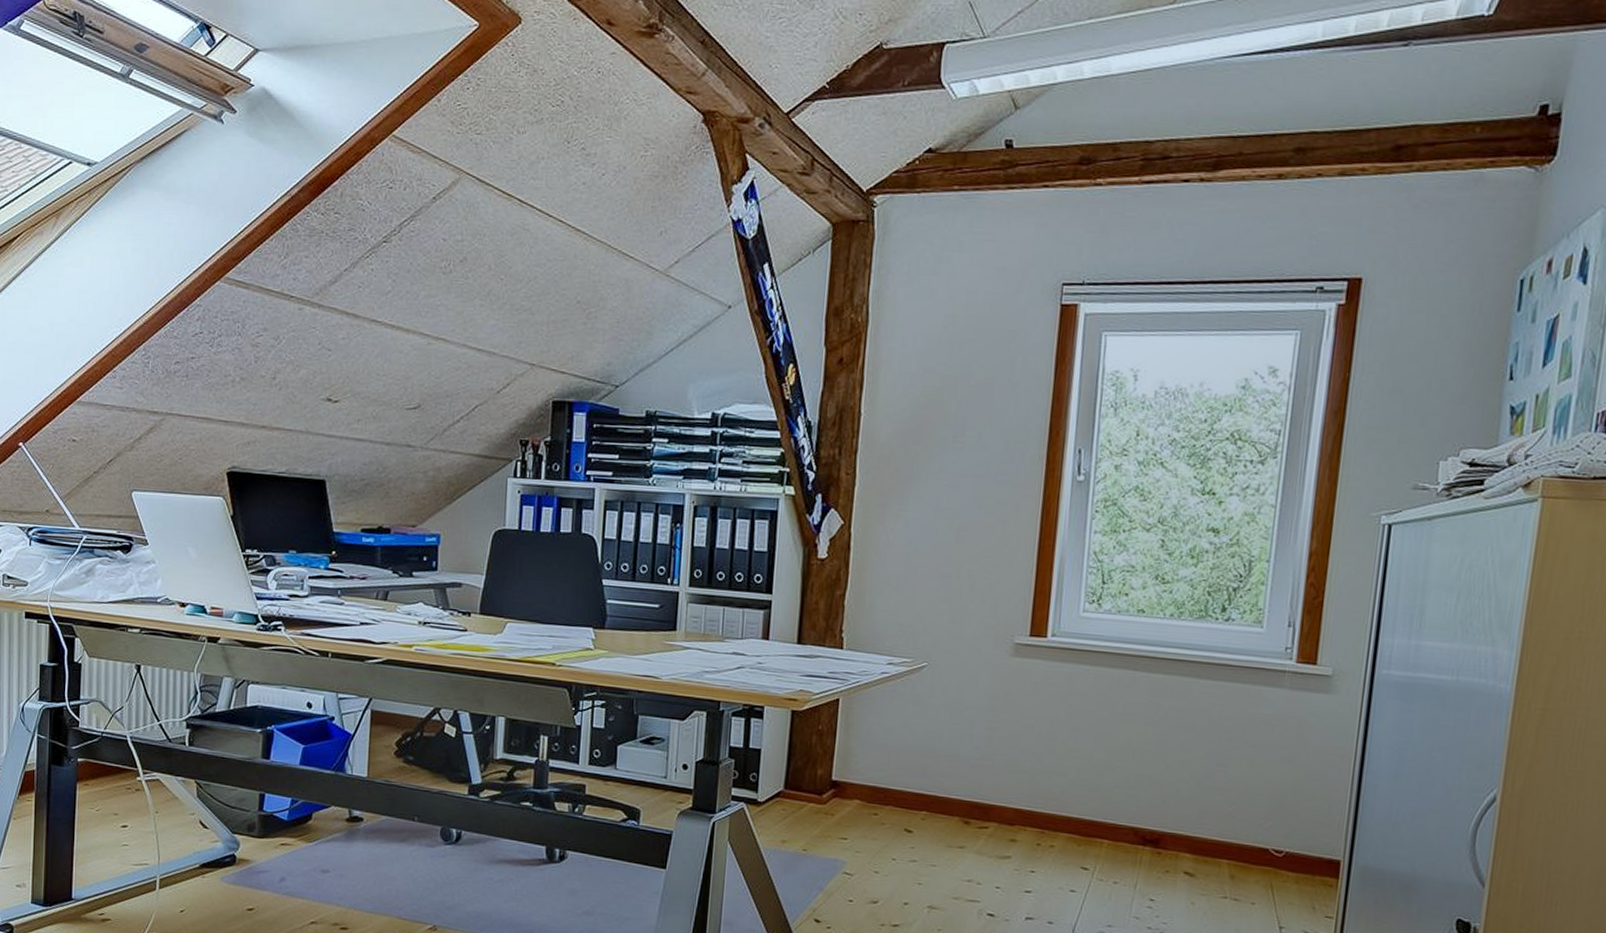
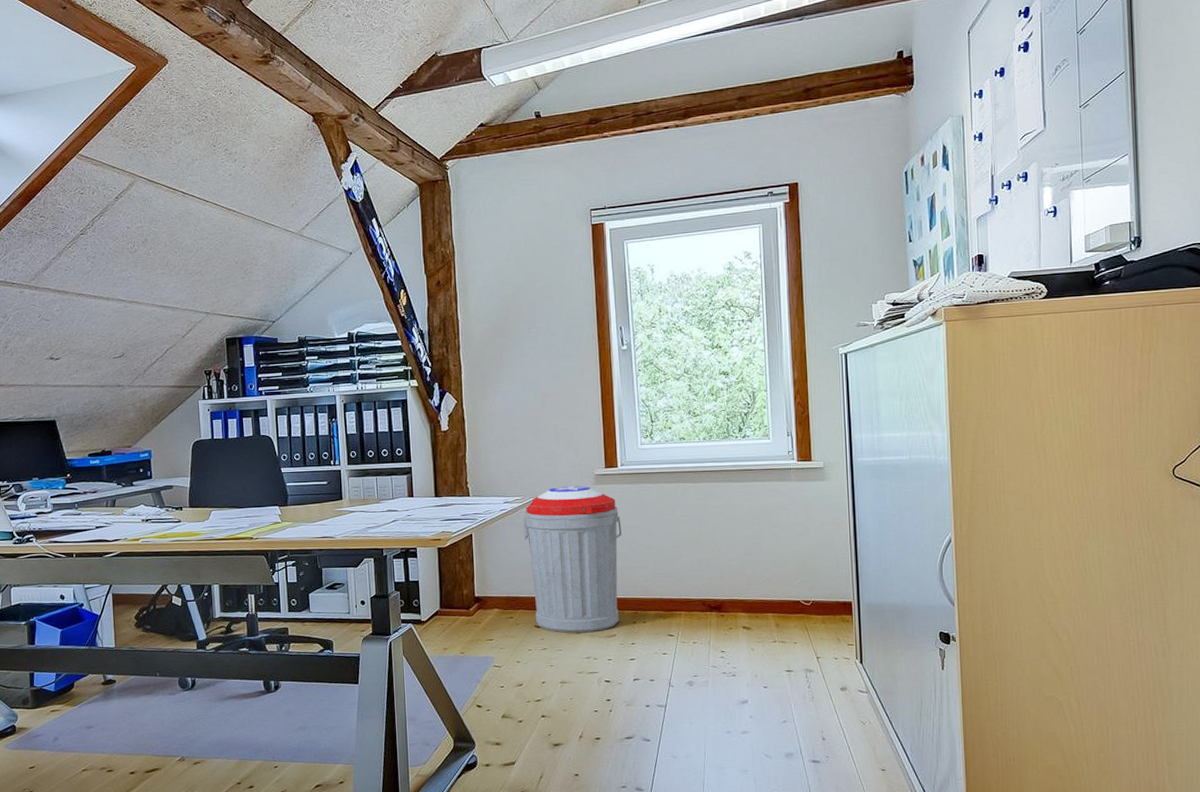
trash can: none [906,652,1041,849] -> present [522,486,622,633]

